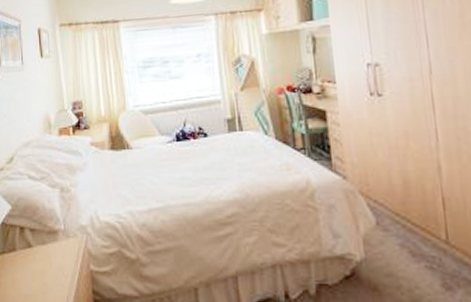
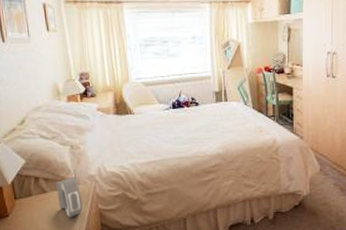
alarm clock: none [43,227,72,280] -> present [56,177,83,217]

